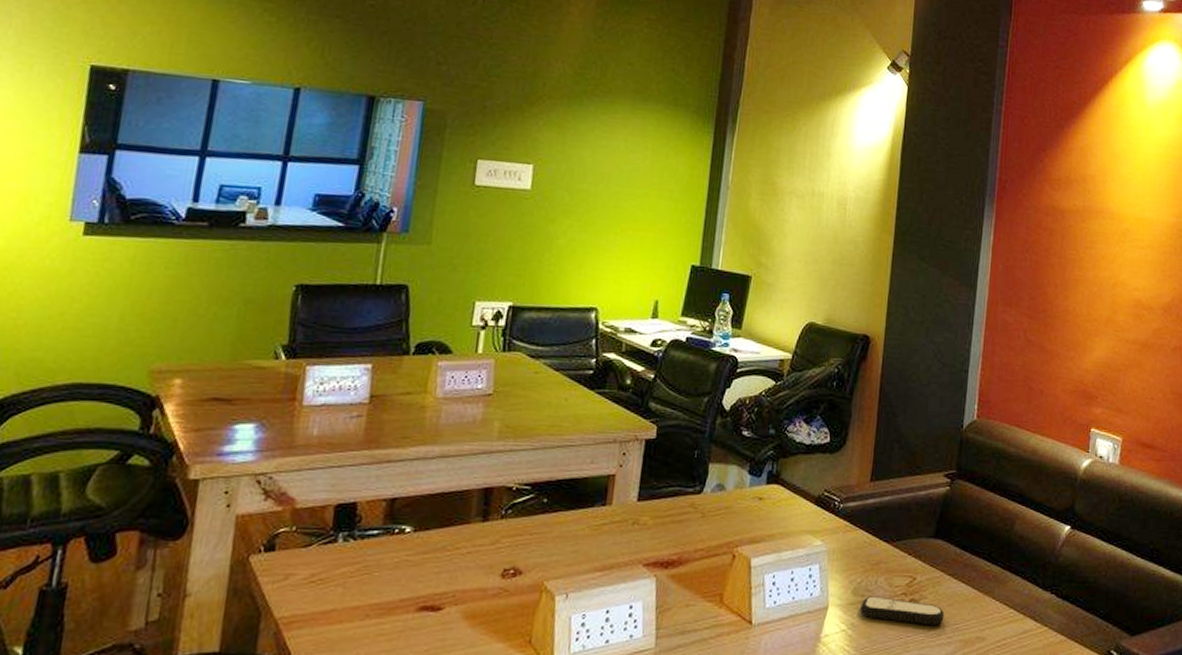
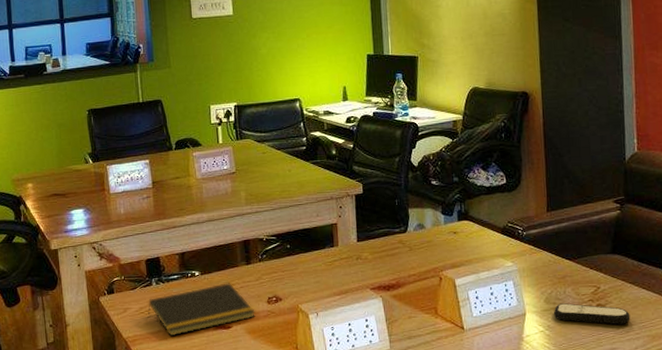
notepad: none [321,545,482,619] -> present [148,283,255,337]

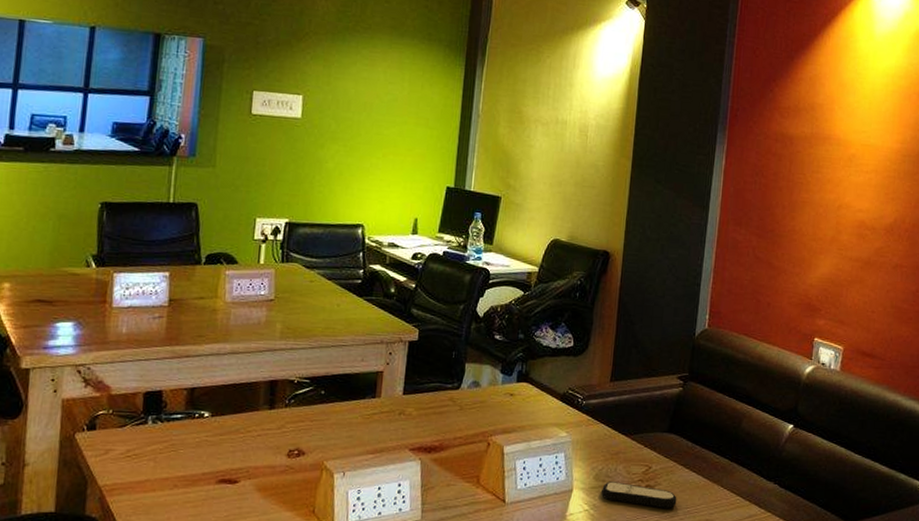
notepad: present [148,283,255,337] -> none [136,429,271,488]

